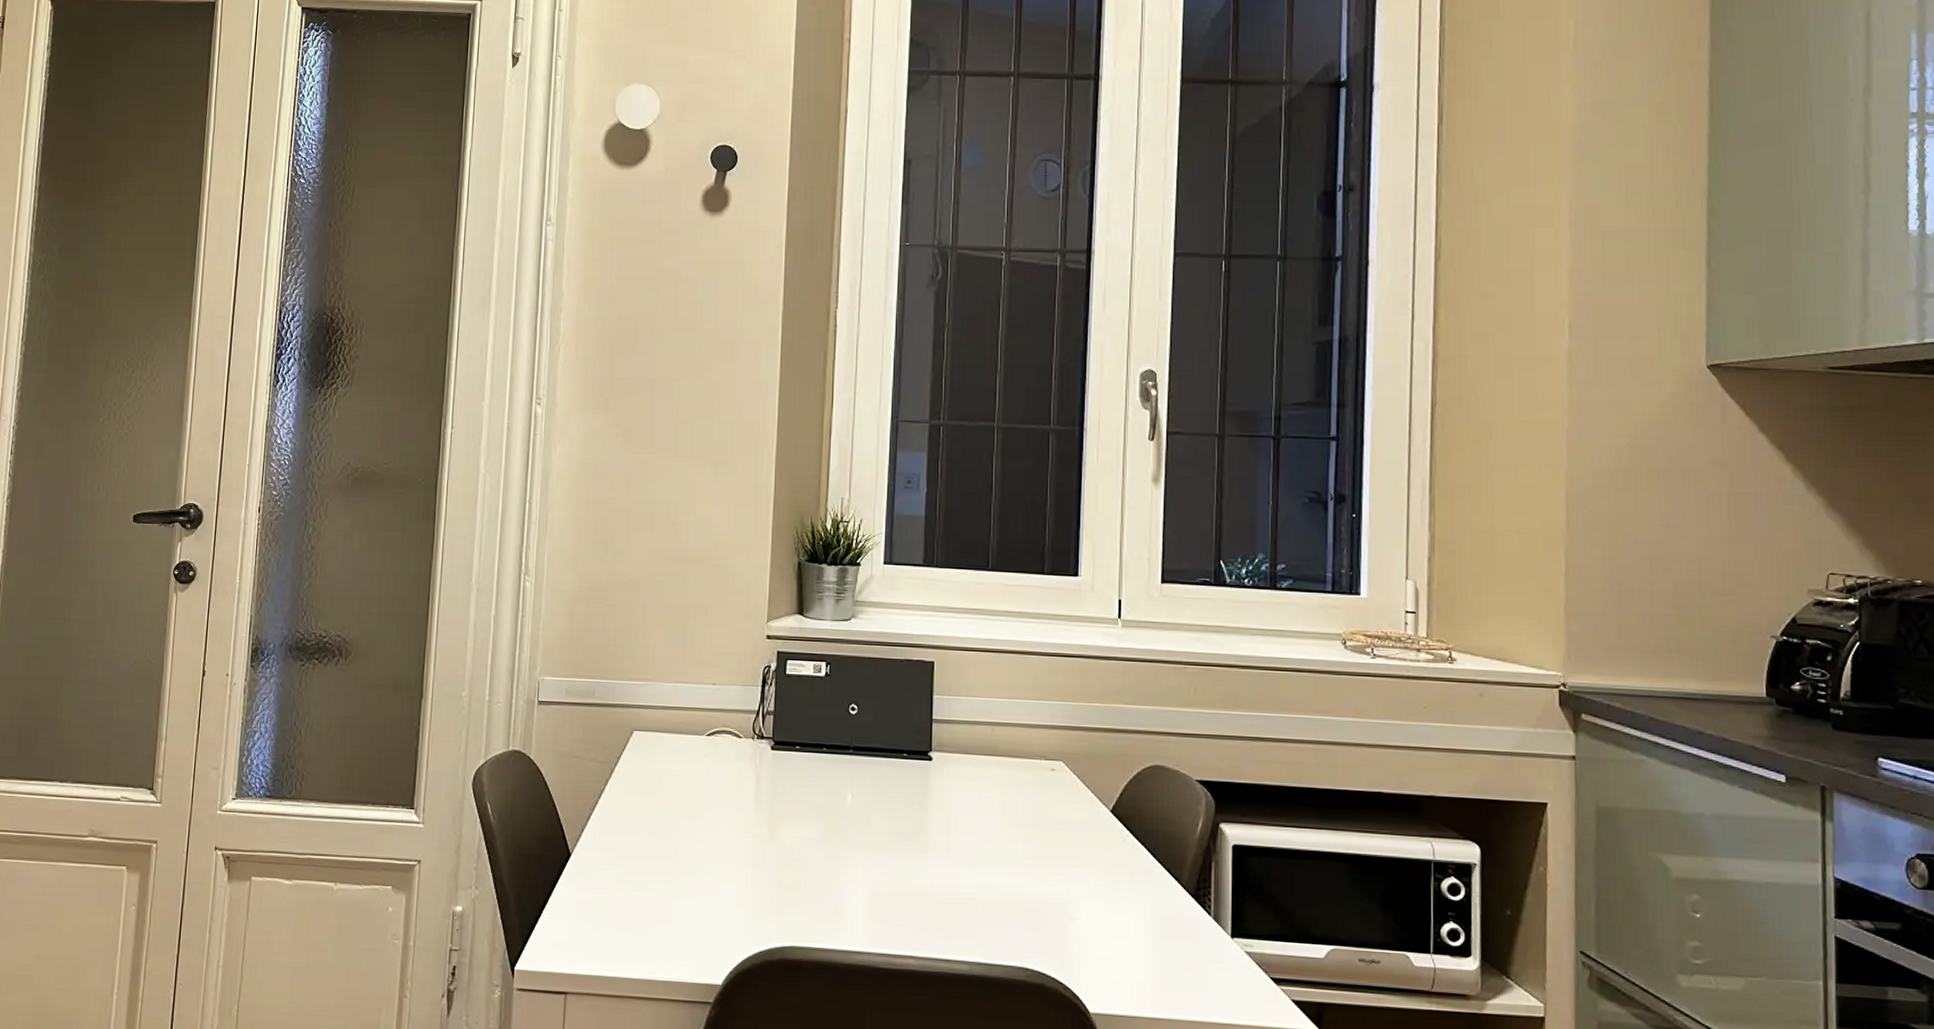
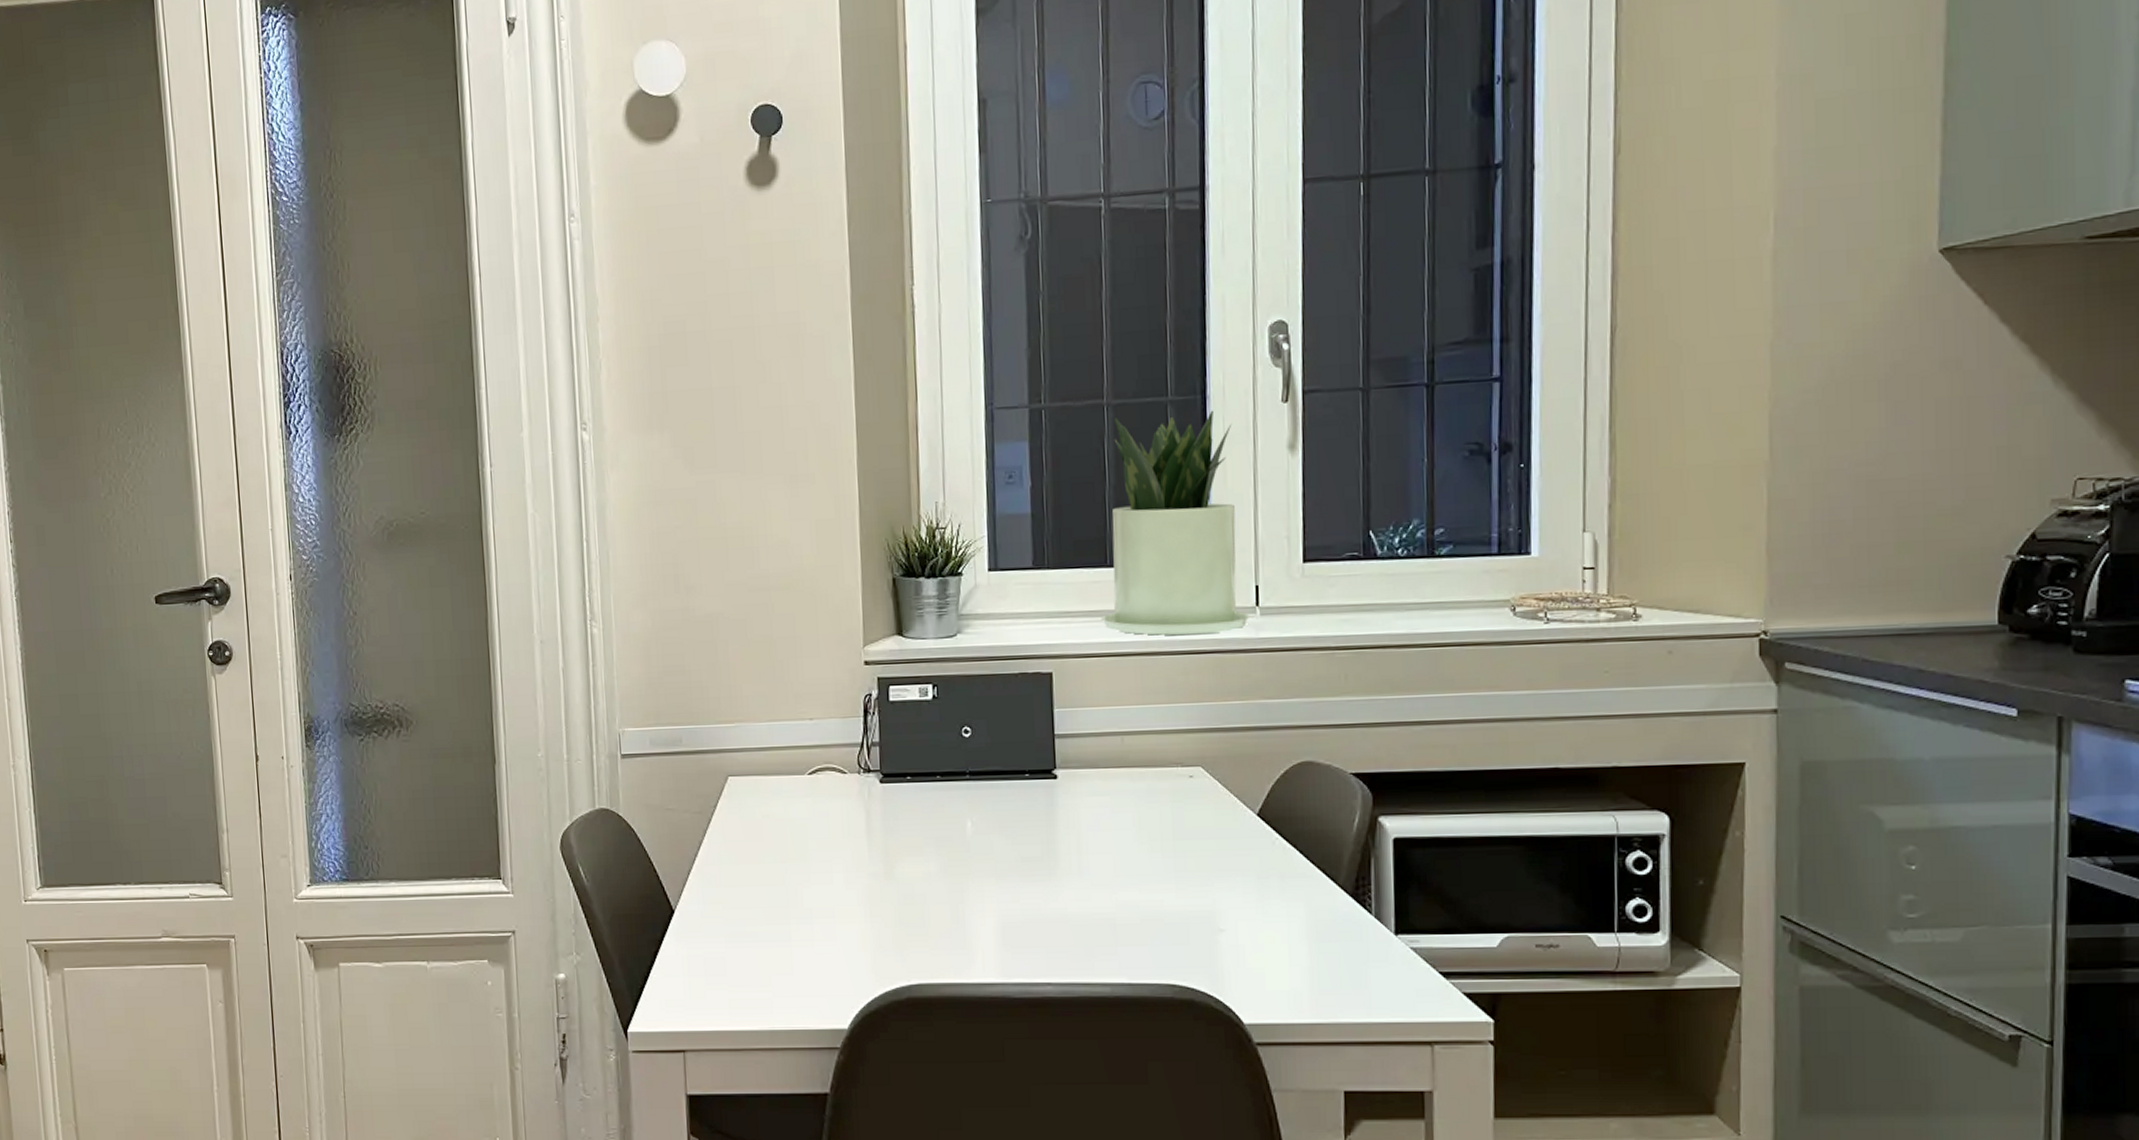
planter: none [981,439,1113,640] -> present [1101,410,1250,636]

